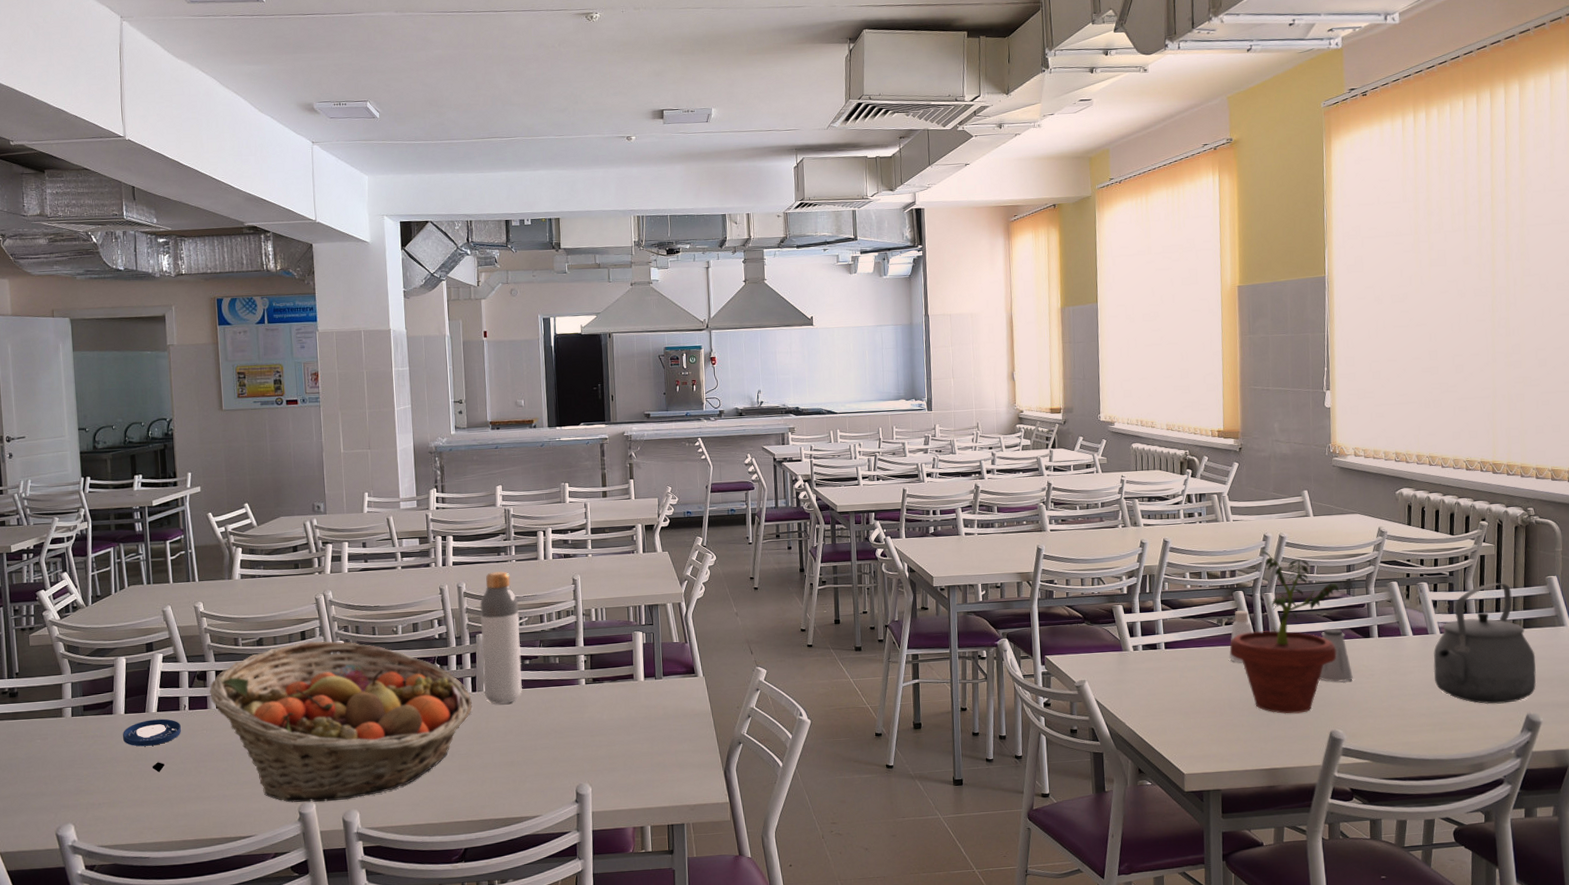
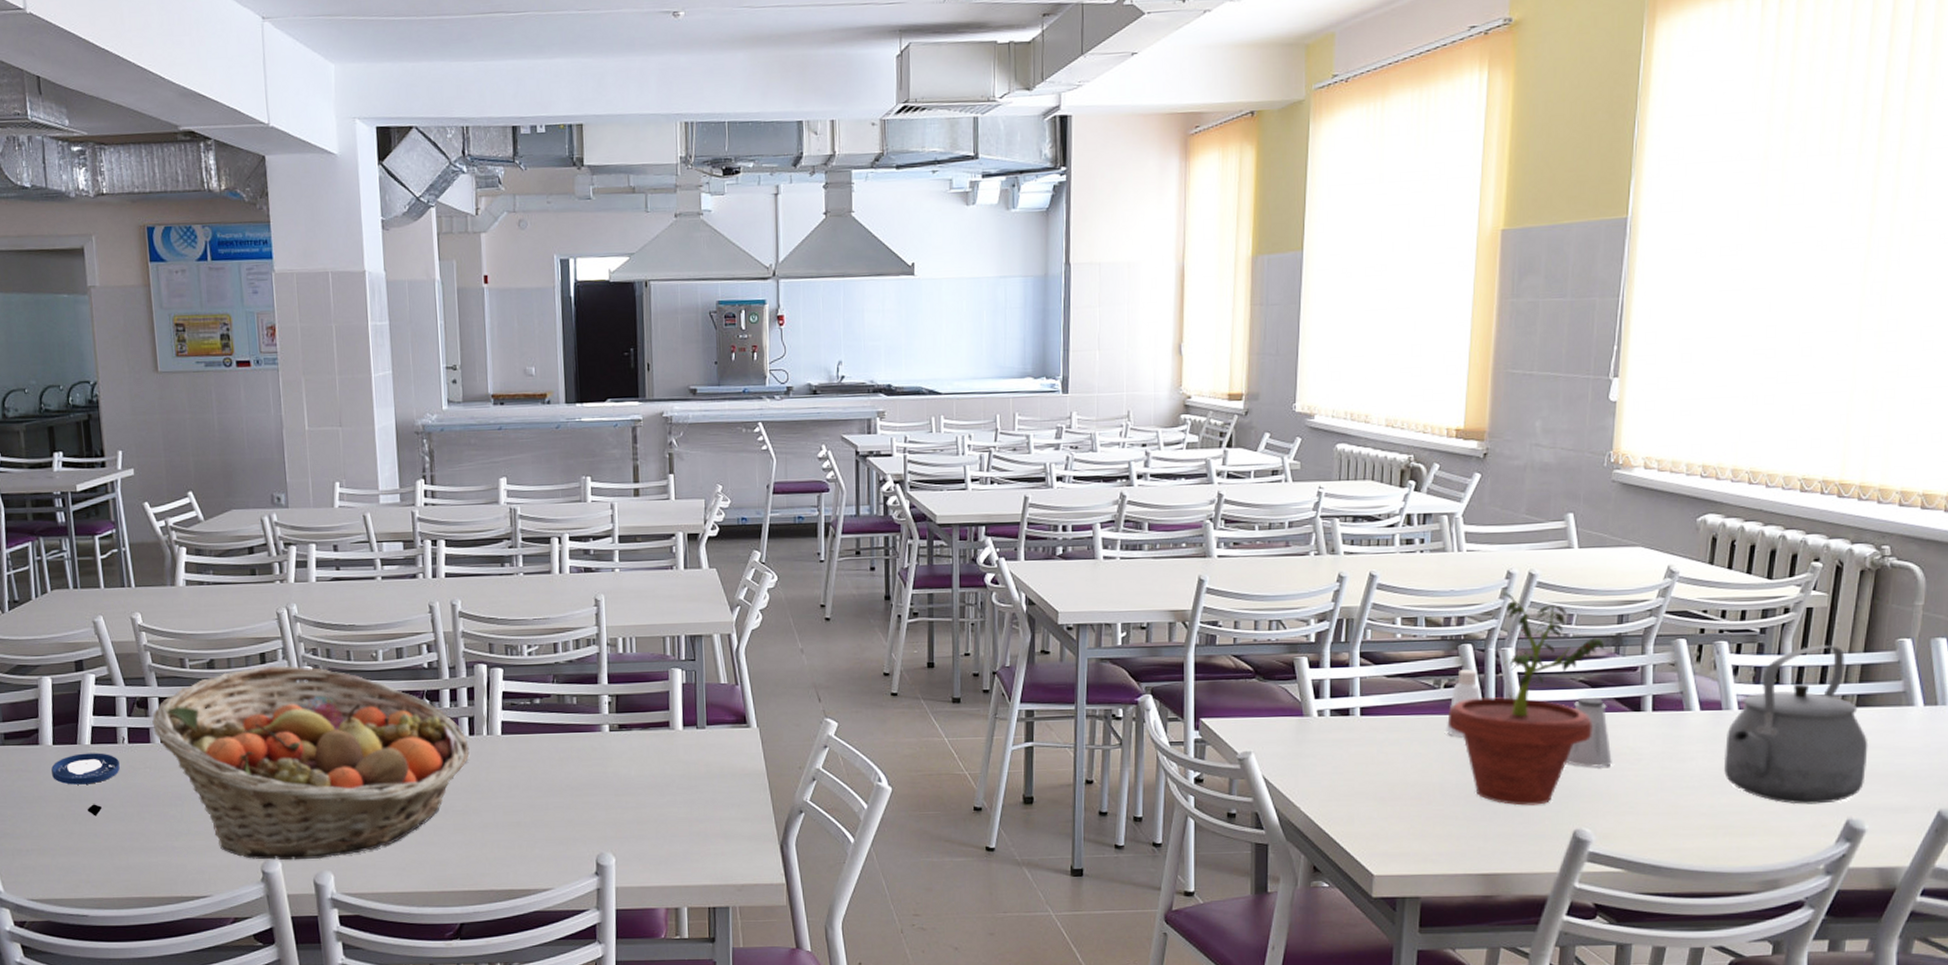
bottle: present [480,571,523,704] -> none [479,587,532,752]

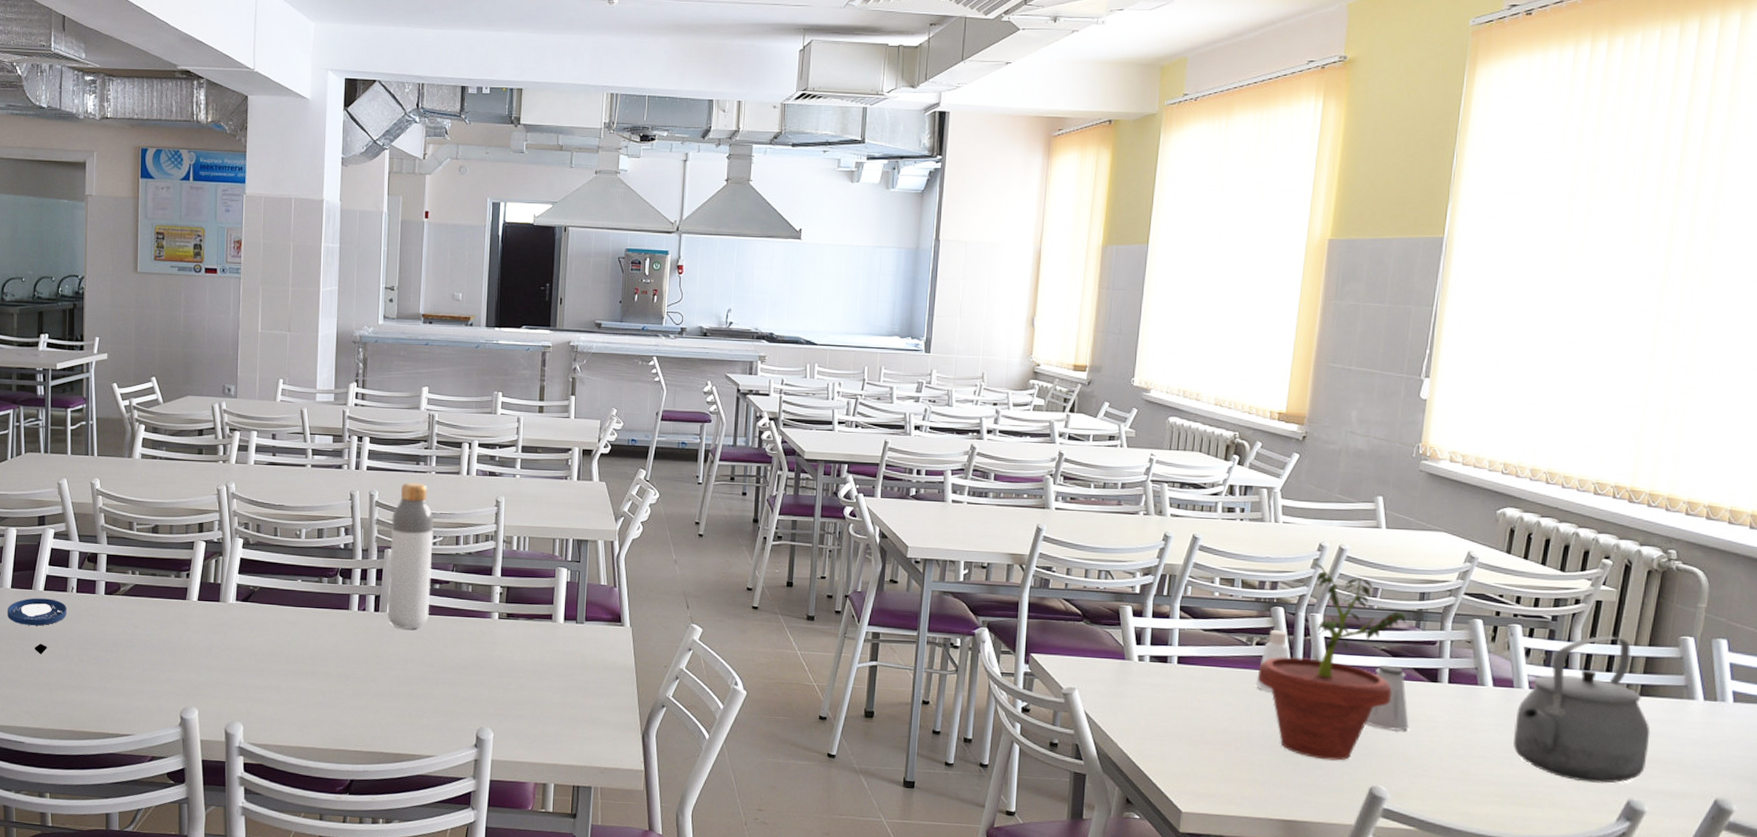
fruit basket: present [152,665,470,861] -> none [99,534,373,710]
bottle: none [479,587,532,752] -> present [387,482,434,629]

